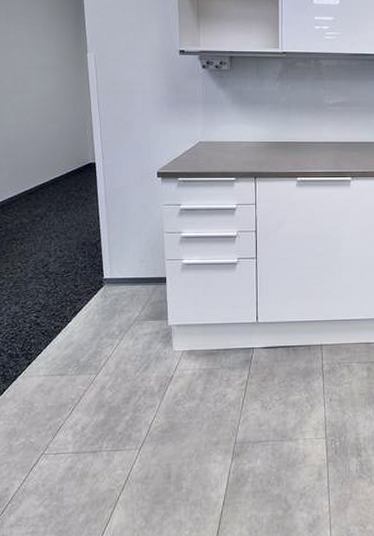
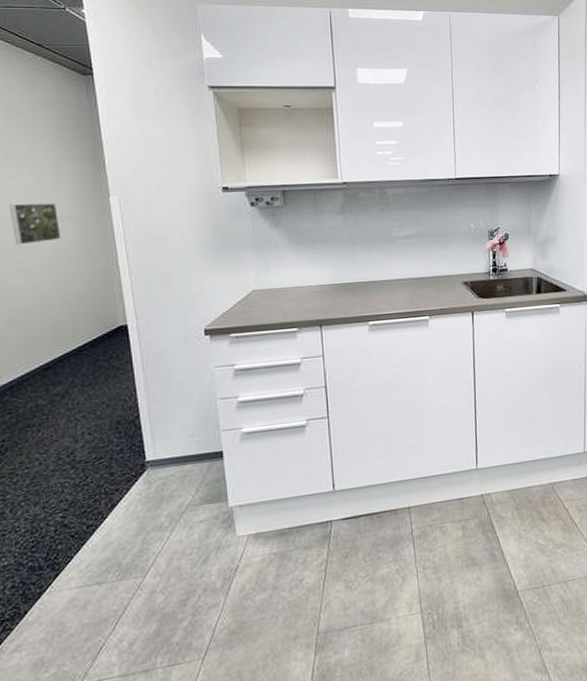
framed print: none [9,54,48,89] -> present [9,202,61,245]

